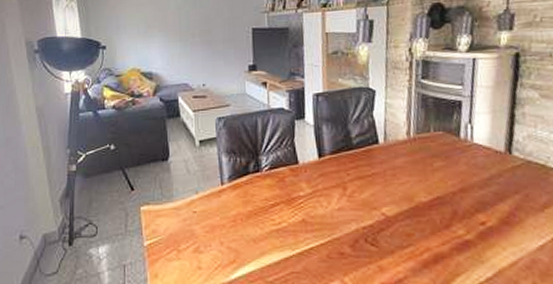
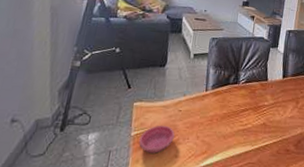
saucer: none [154,231,194,266] -> present [139,125,175,154]

